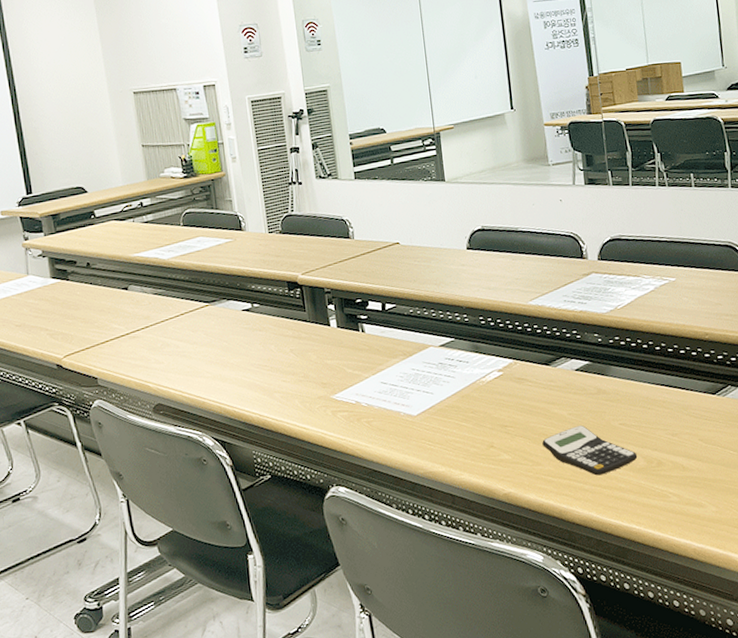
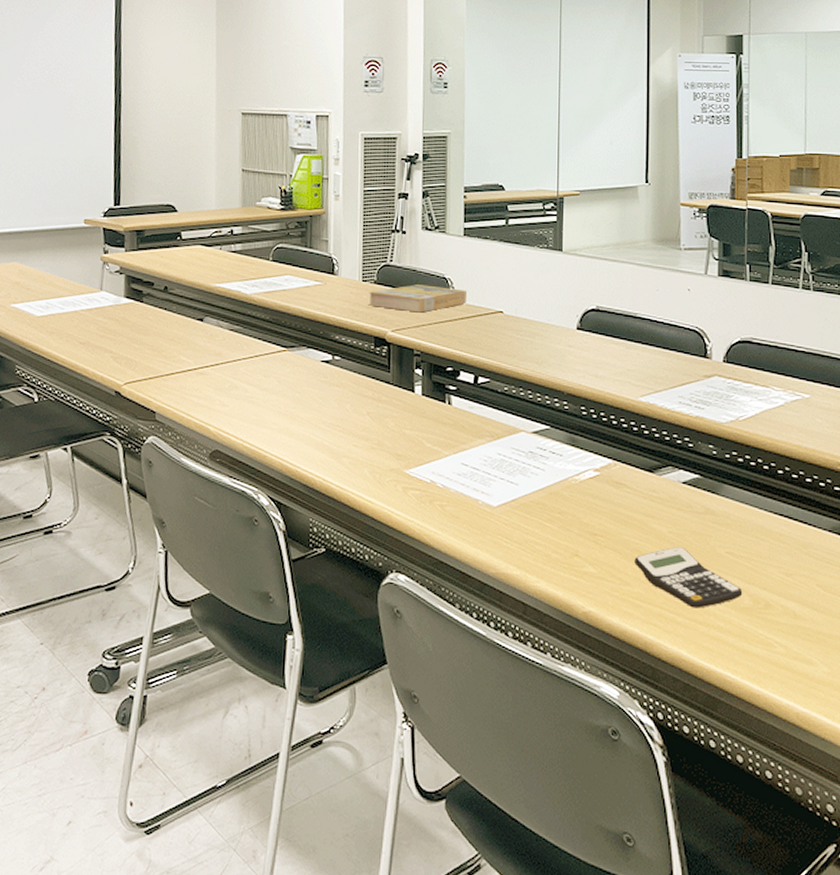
book: none [276,228,365,255] -> present [368,284,466,313]

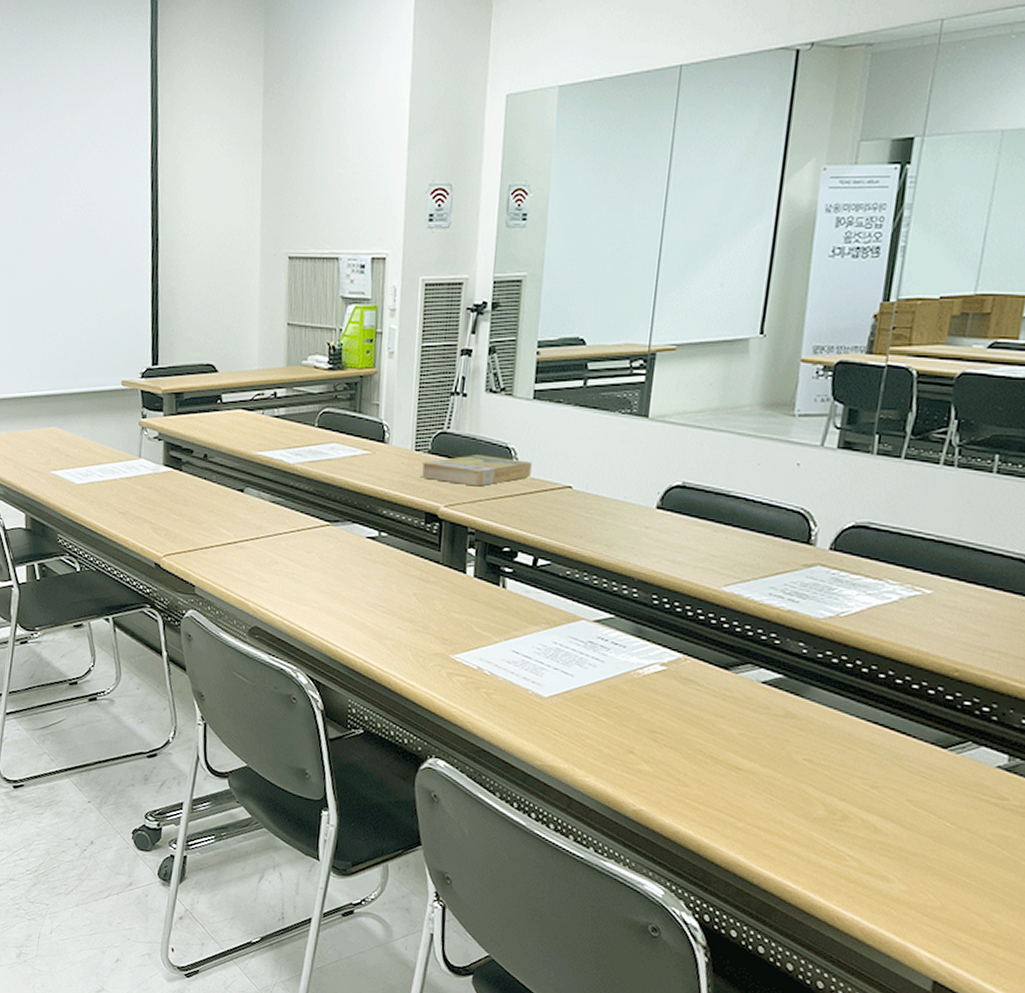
calculator: present [634,547,743,608] -> none [696,750,818,815]

